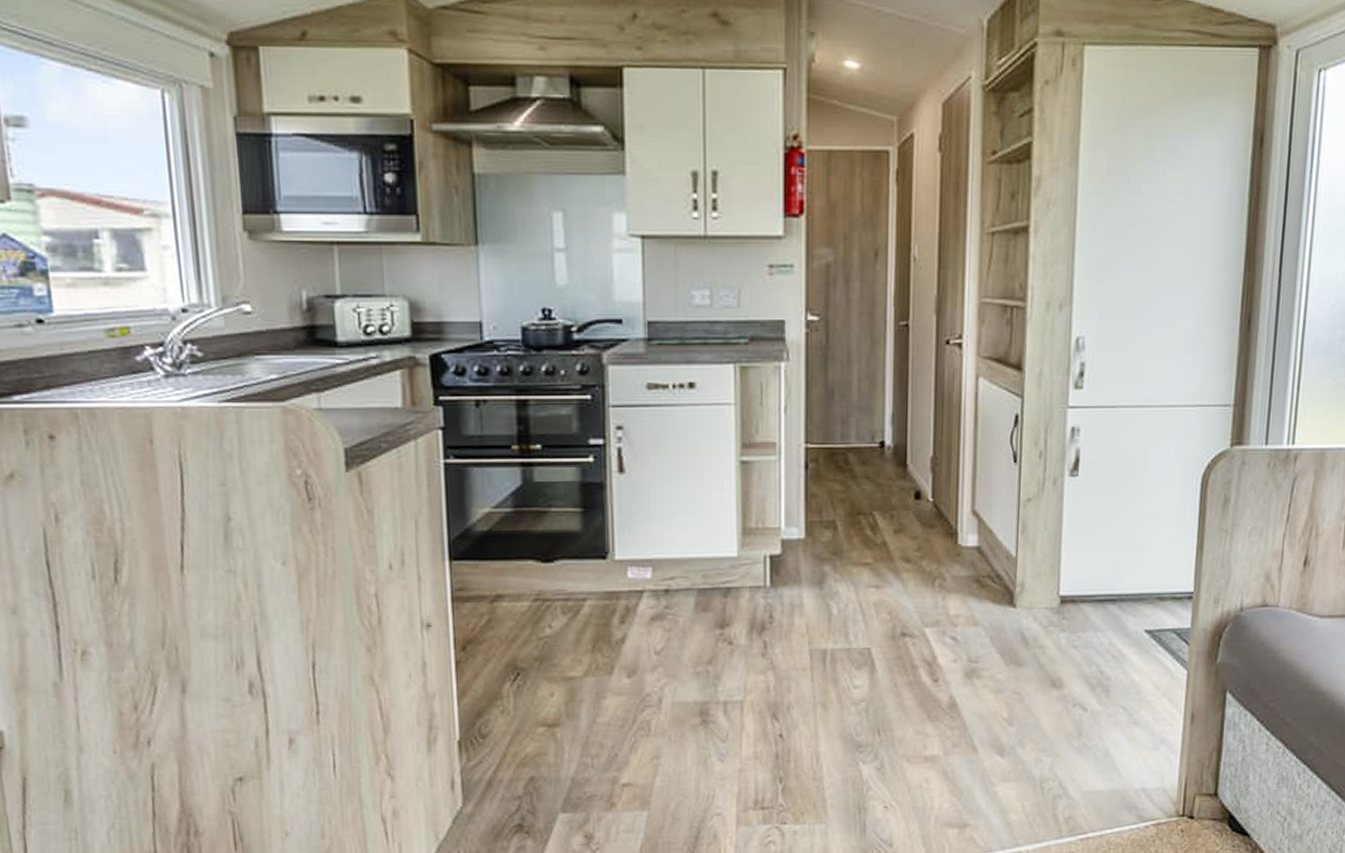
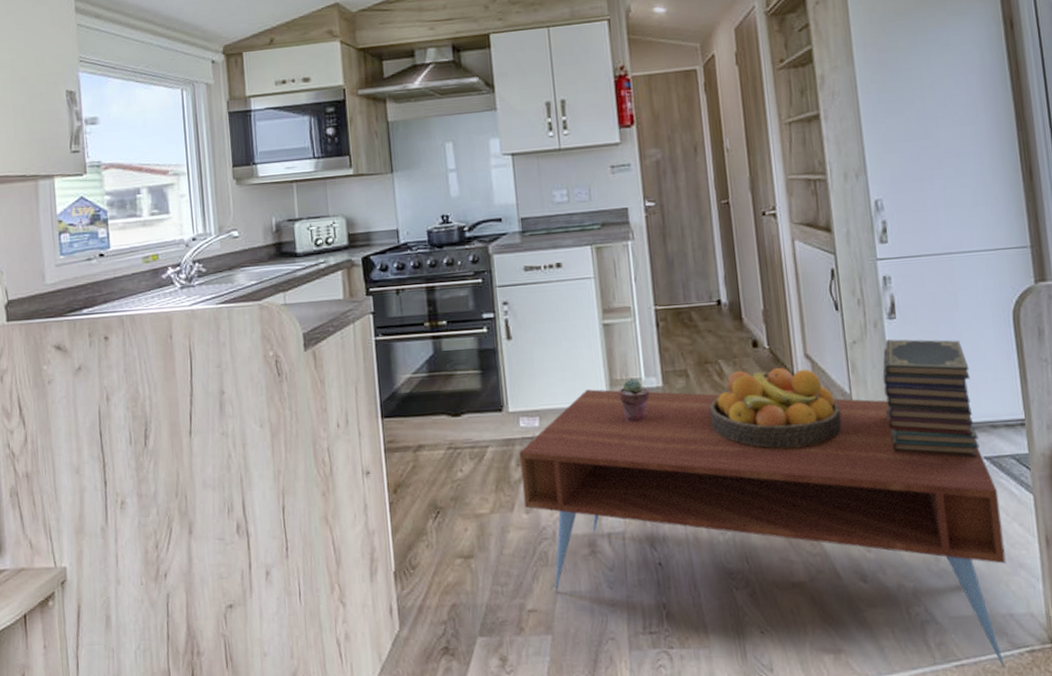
coffee table: none [624,538,1153,841] -> present [519,389,1006,668]
potted succulent: none [752,527,788,577] -> present [619,378,649,422]
fruit bowl: none [856,523,1003,615] -> present [709,367,842,449]
book stack: none [1050,499,1147,631] -> present [882,339,980,458]

